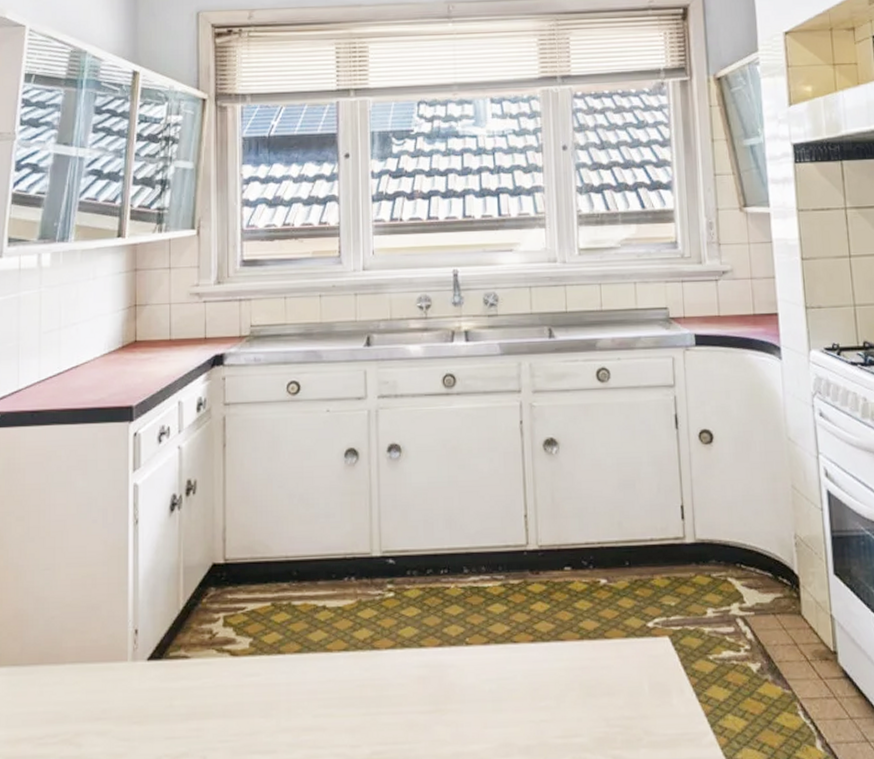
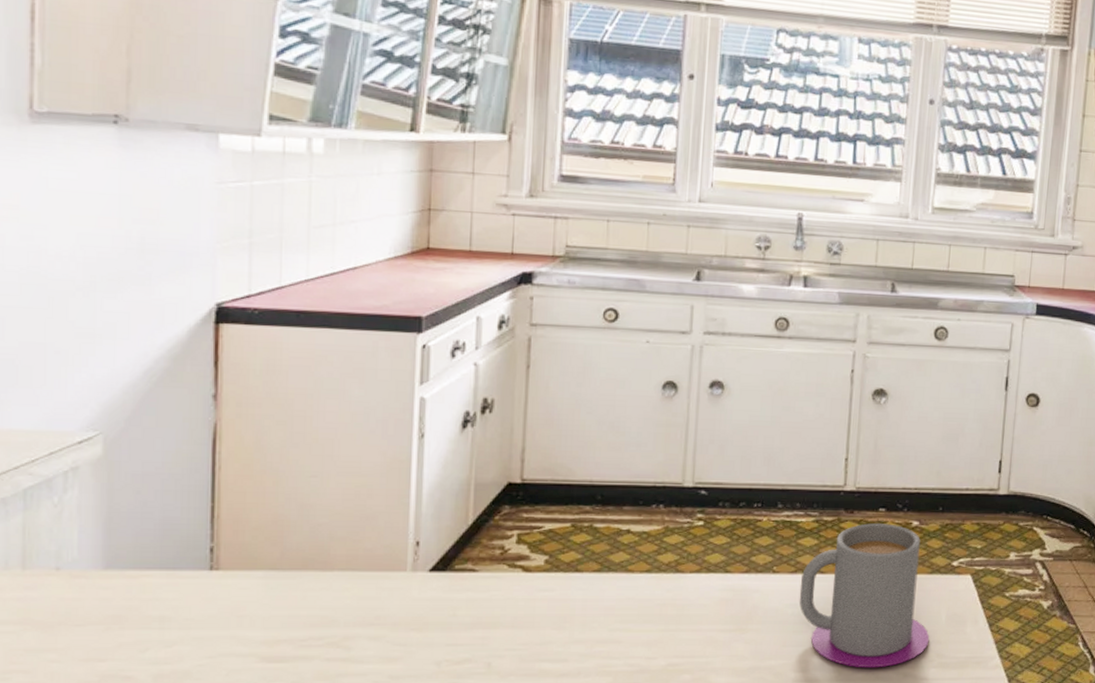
mug: none [494,583,635,751] -> present [799,523,930,668]

